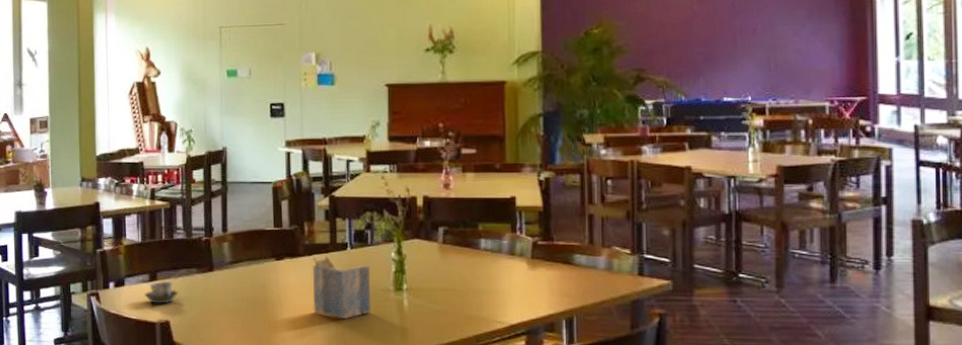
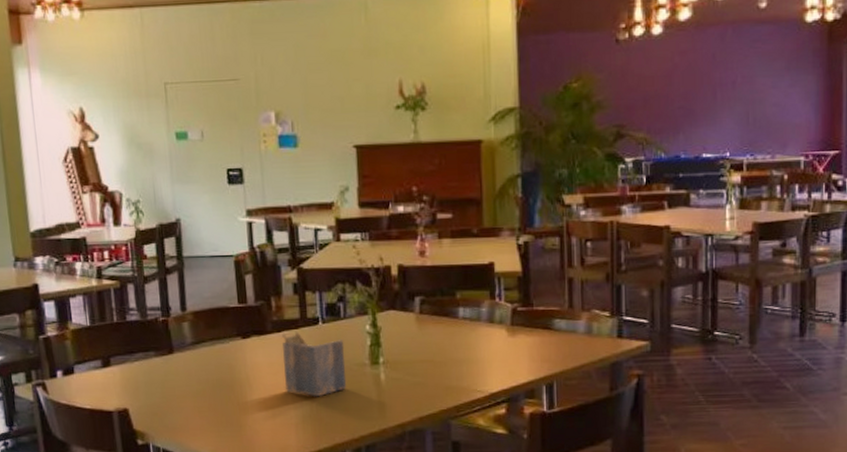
cup: present [144,280,179,305] -> none [97,366,136,393]

